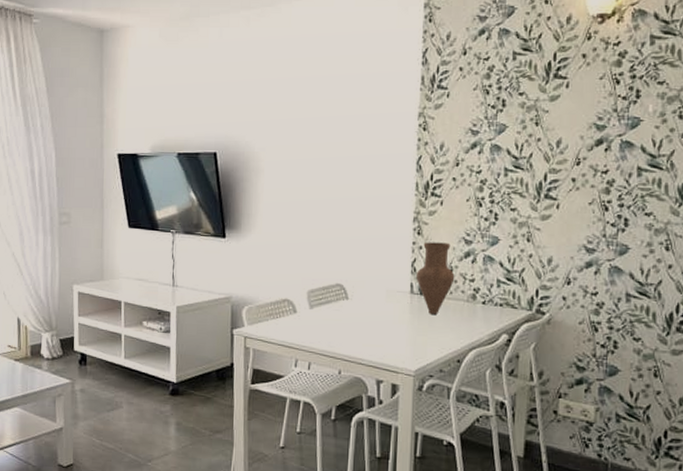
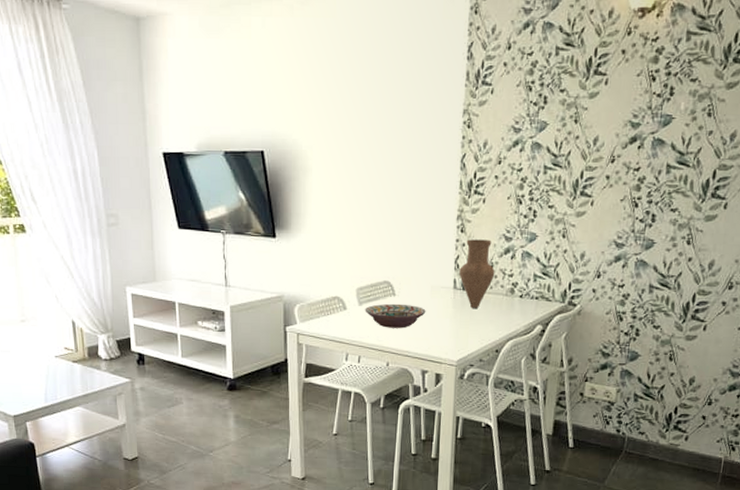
decorative bowl: none [316,307,381,334] -> present [365,303,426,328]

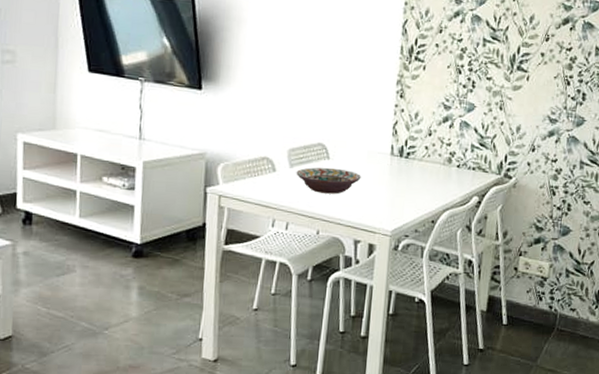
vase: present [459,239,495,308] -> none [397,105,433,176]

